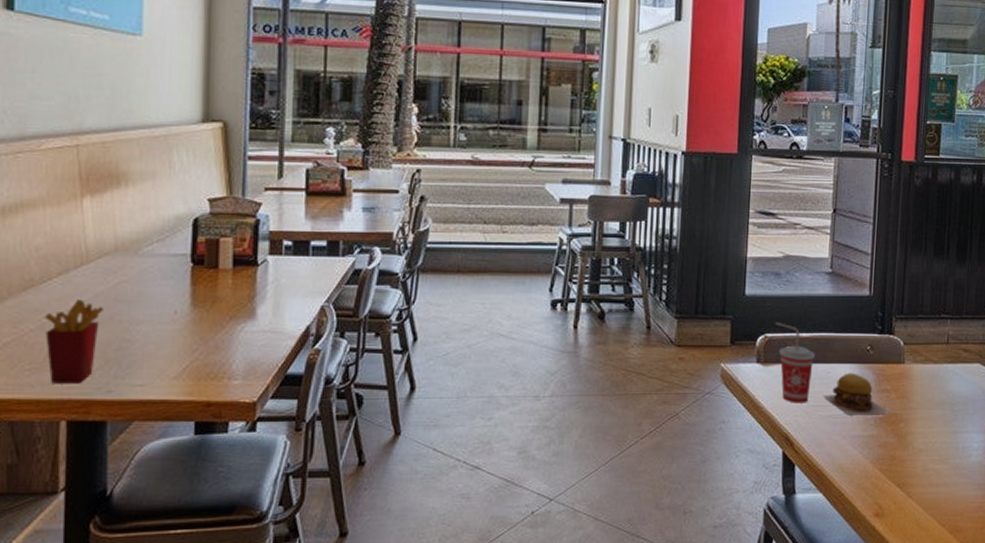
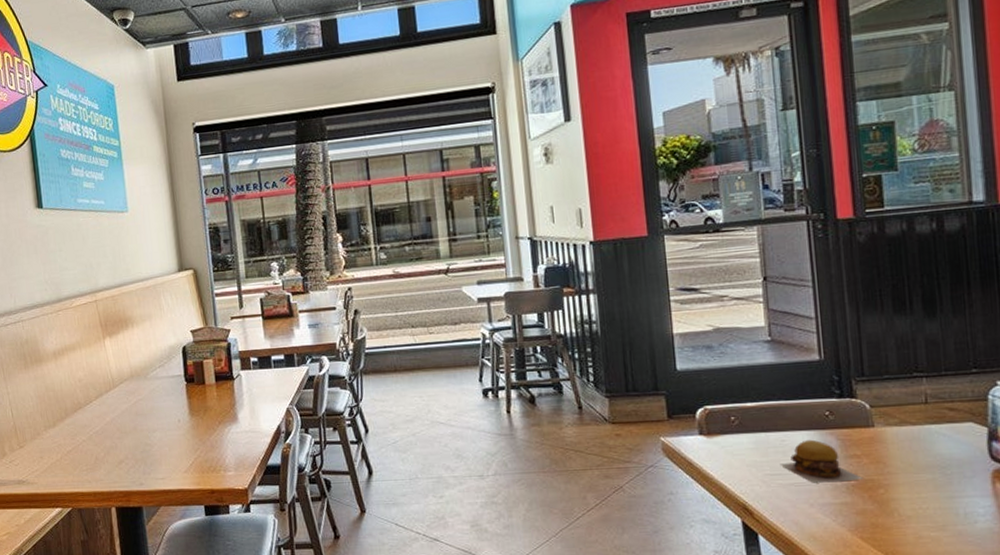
french fries: present [44,299,103,384] -> none [91,415,129,480]
beverage cup: present [775,321,815,403] -> none [714,393,764,473]

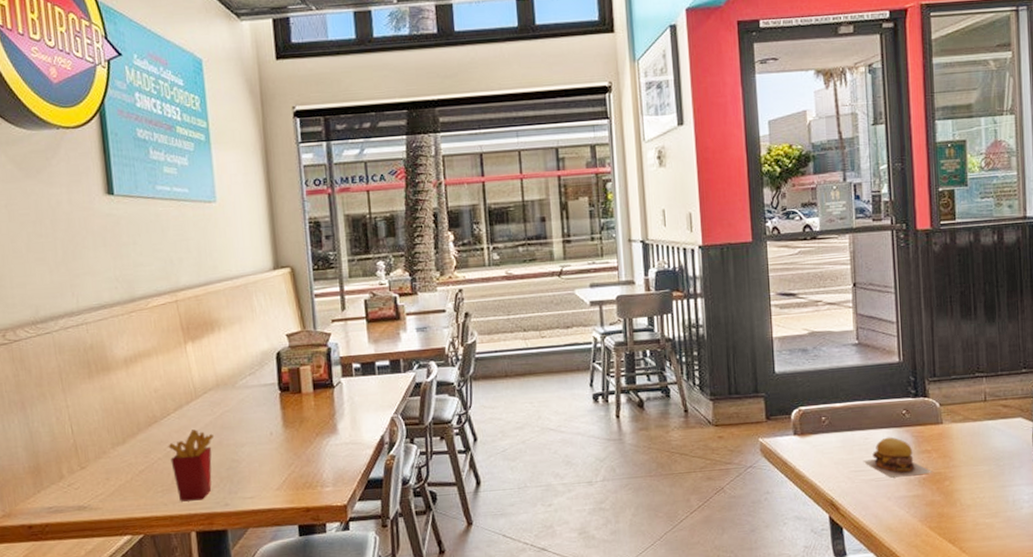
french fries: none [91,415,129,480] -> present [168,429,214,502]

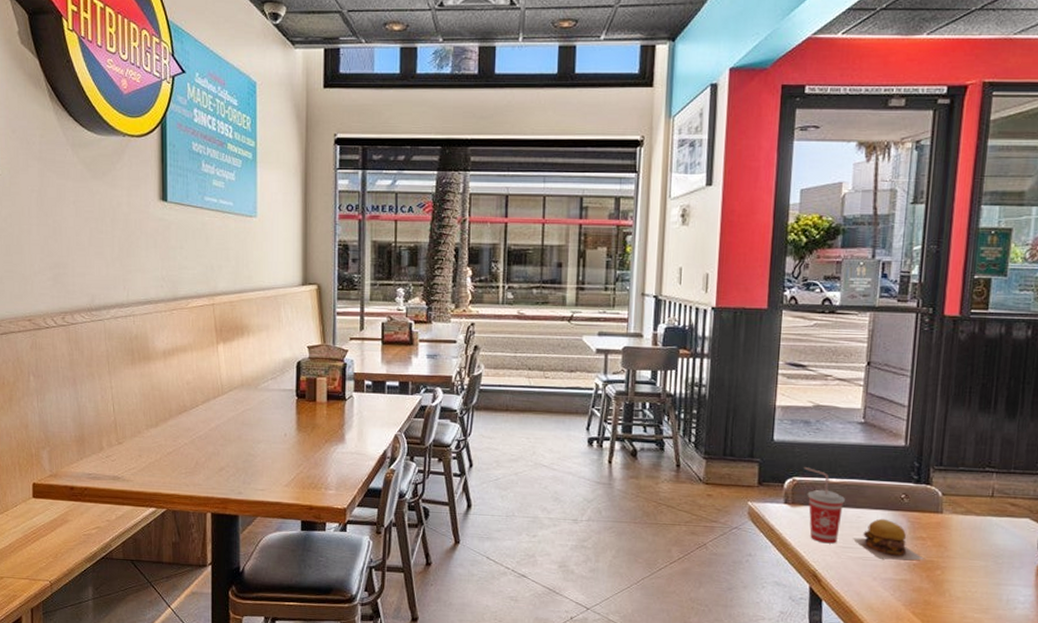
french fries: present [168,429,214,502] -> none [194,422,234,486]
beverage cup: none [808,394,851,470] -> present [804,466,845,544]

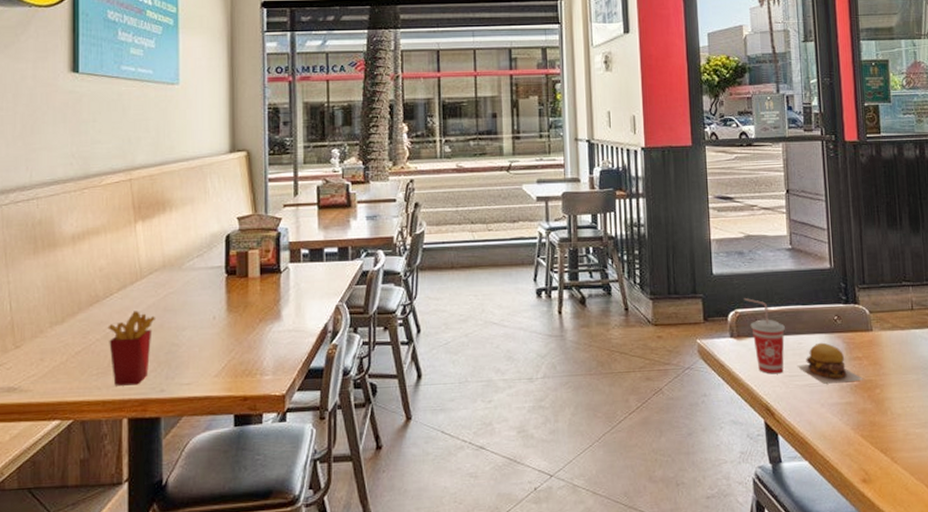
french fries: none [194,422,234,486] -> present [108,311,155,386]

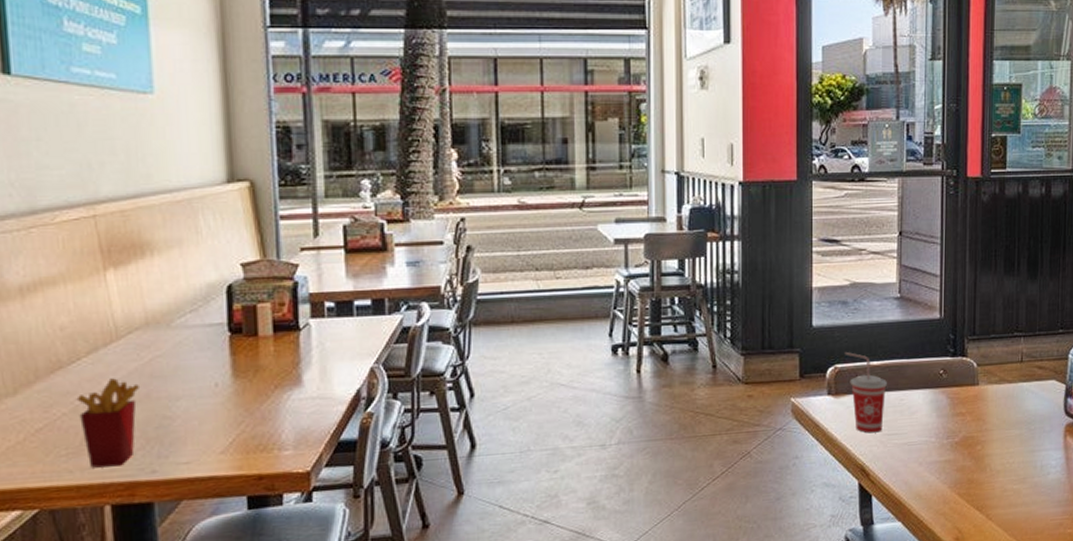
hamburger: present [797,342,864,384] -> none [896,398,966,442]

